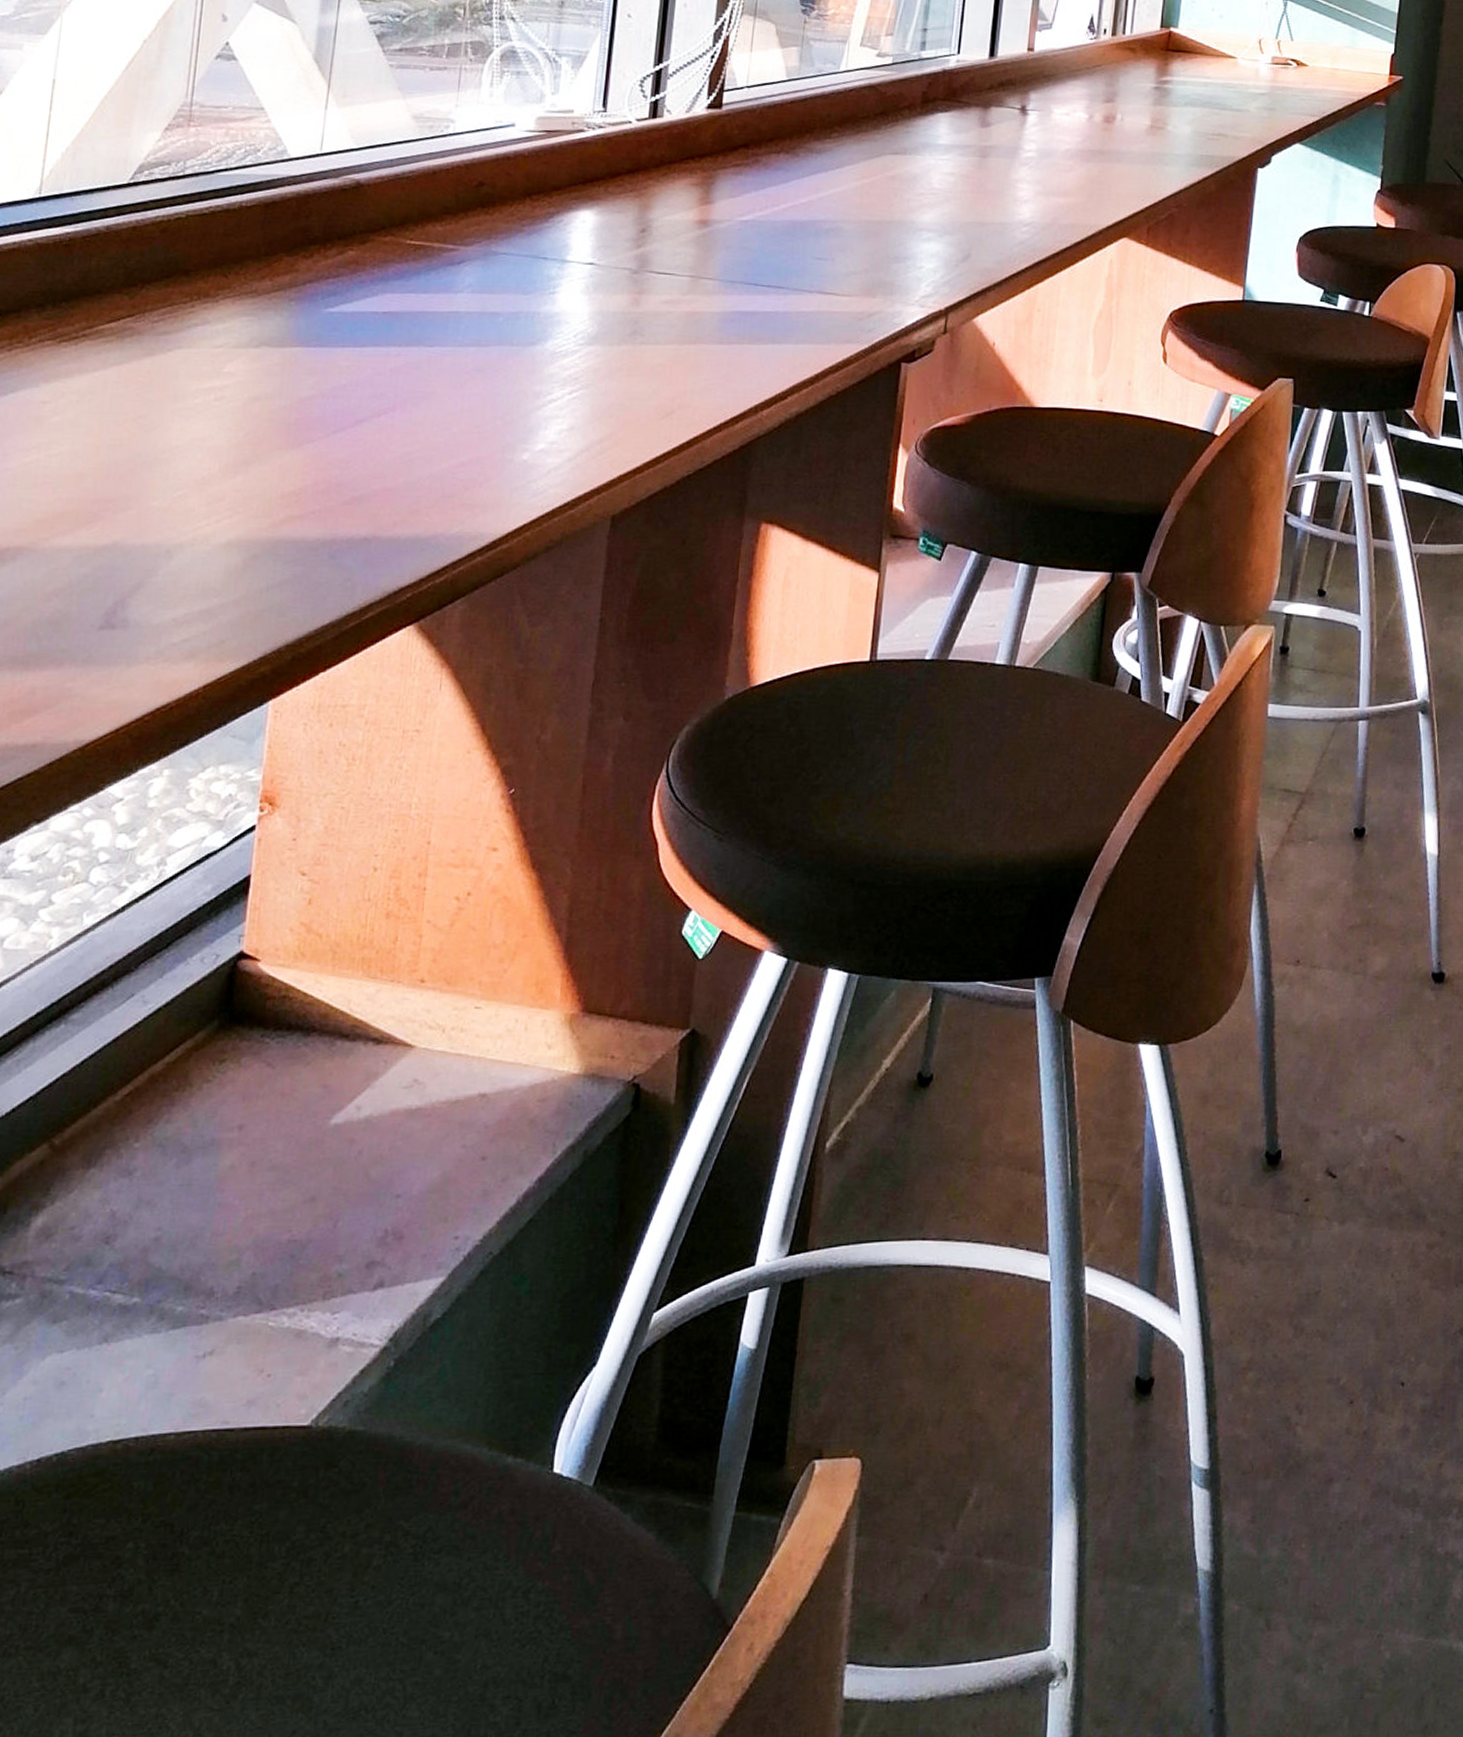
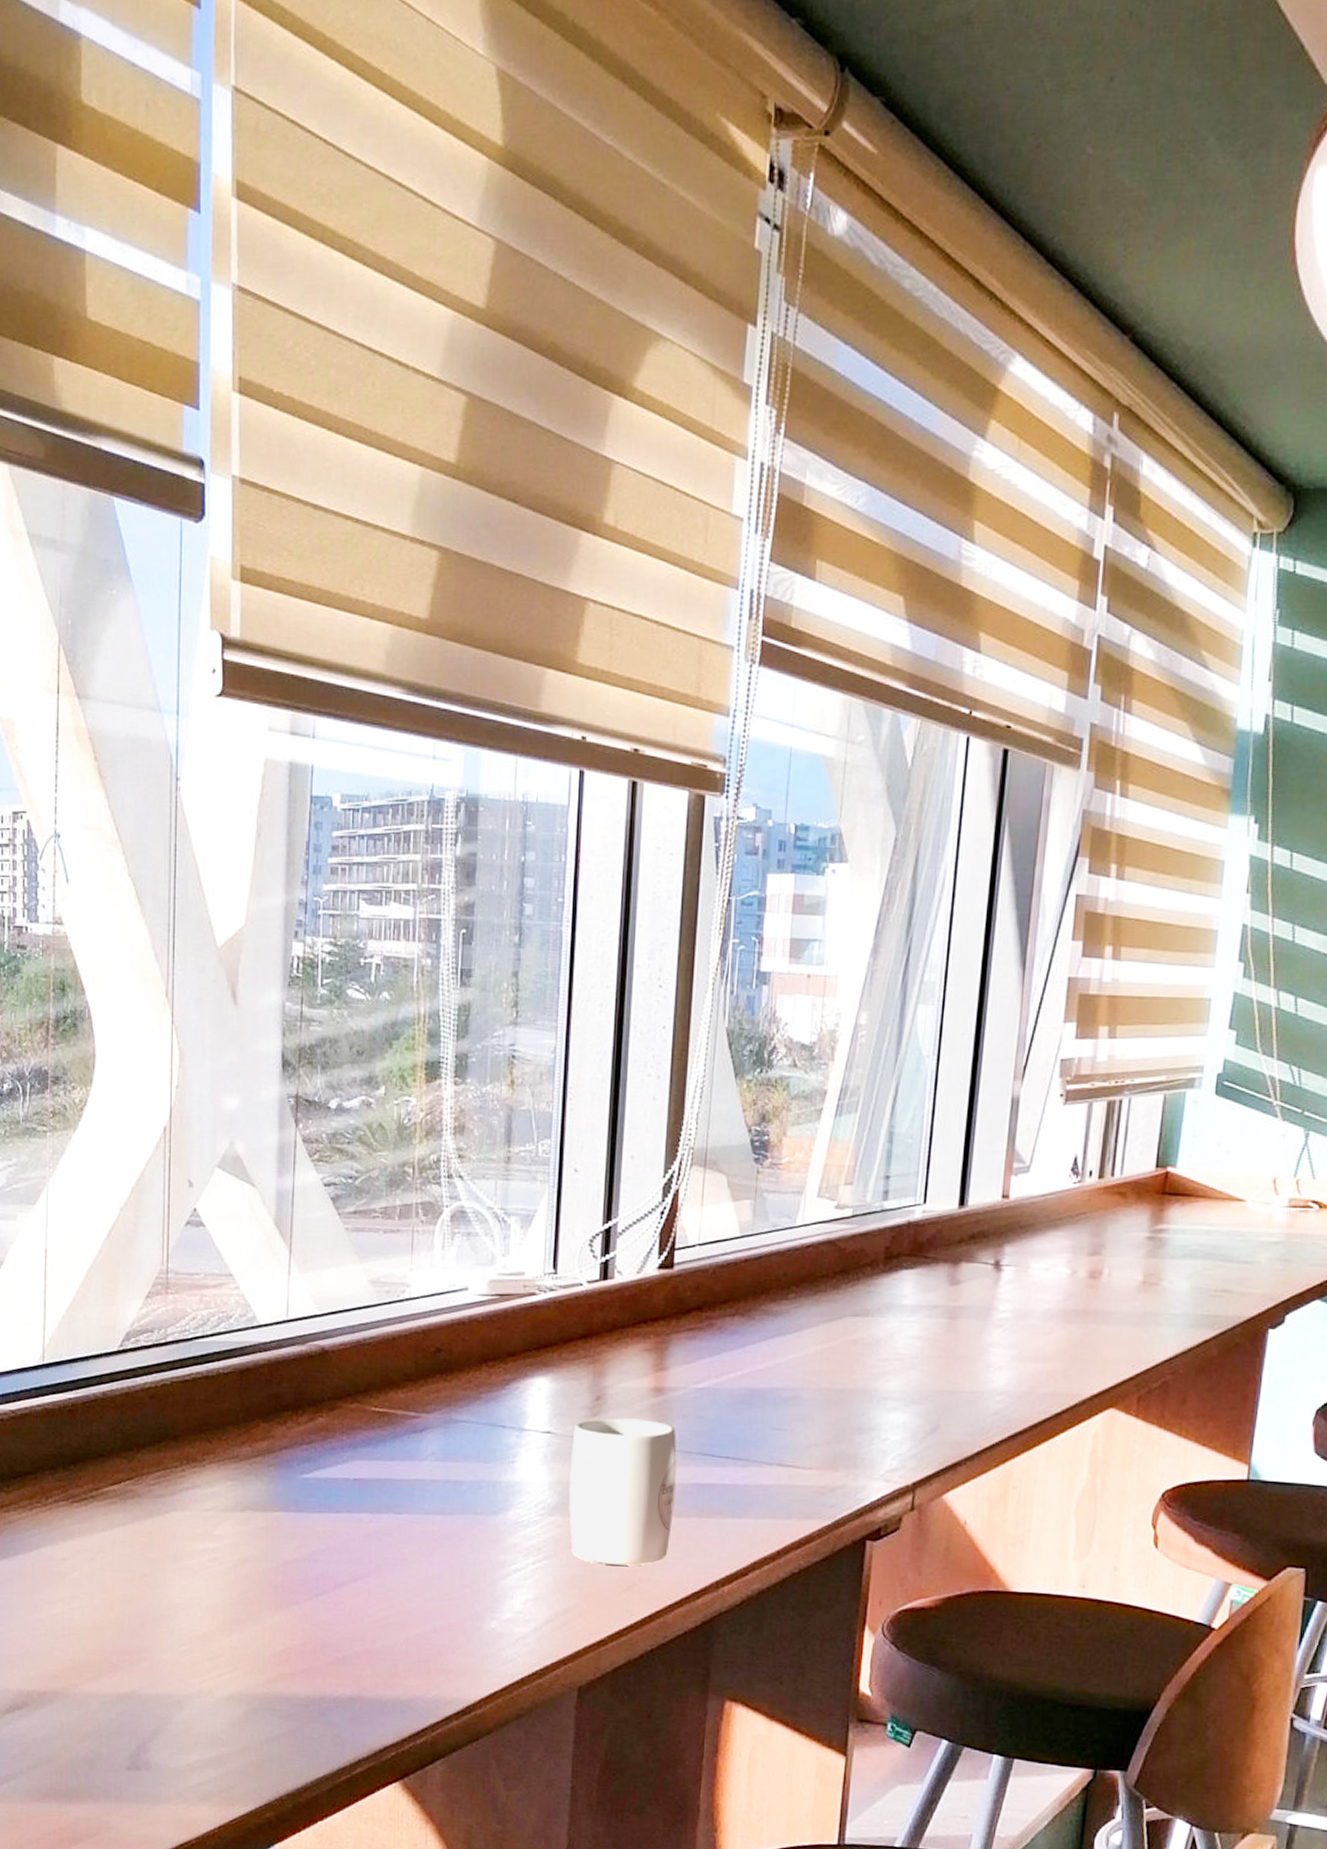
mug: none [609,249,720,393] -> present [568,1418,677,1566]

